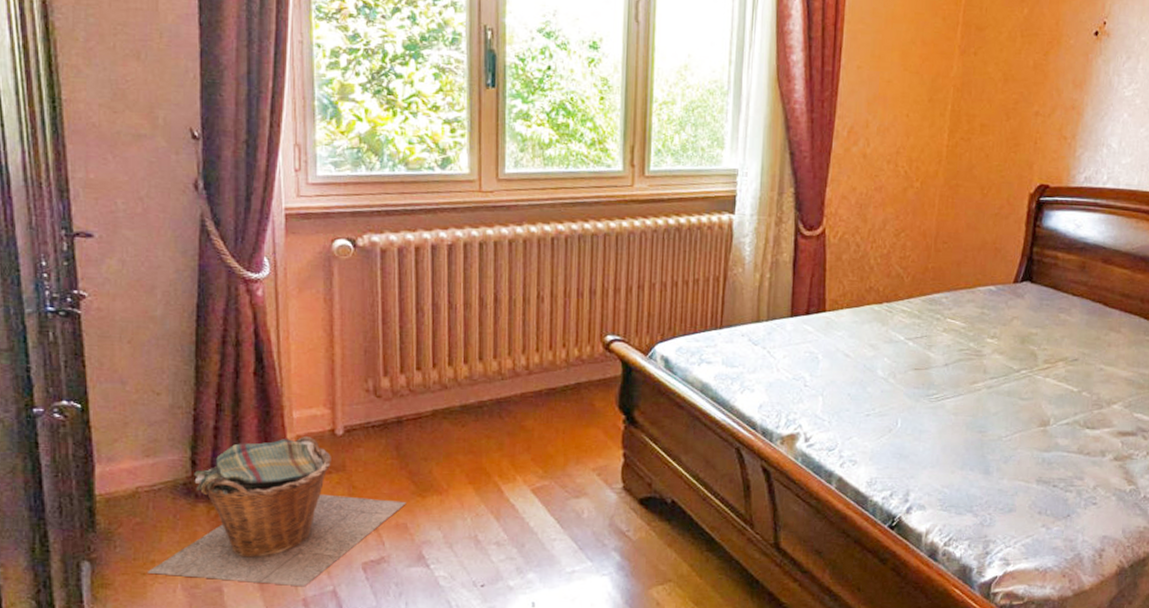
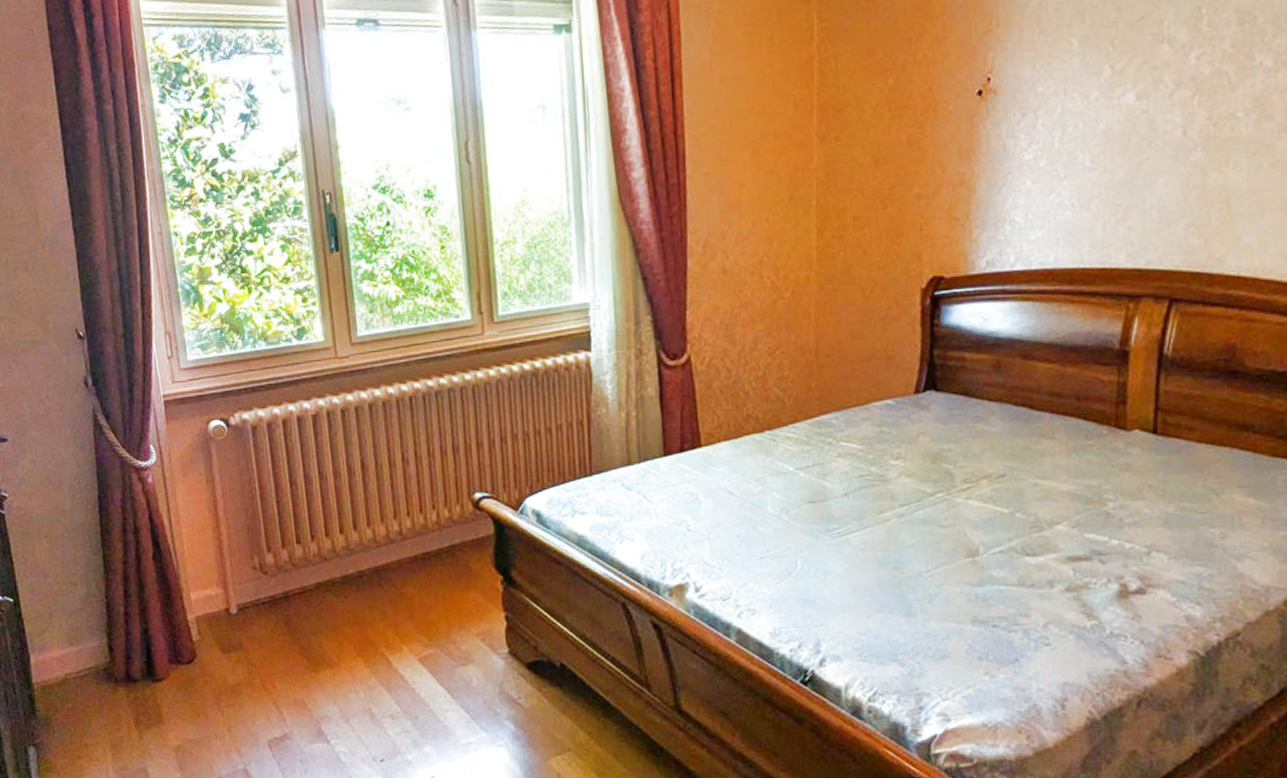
laundry basket: present [148,437,407,587] -> none [83,617,302,766]

